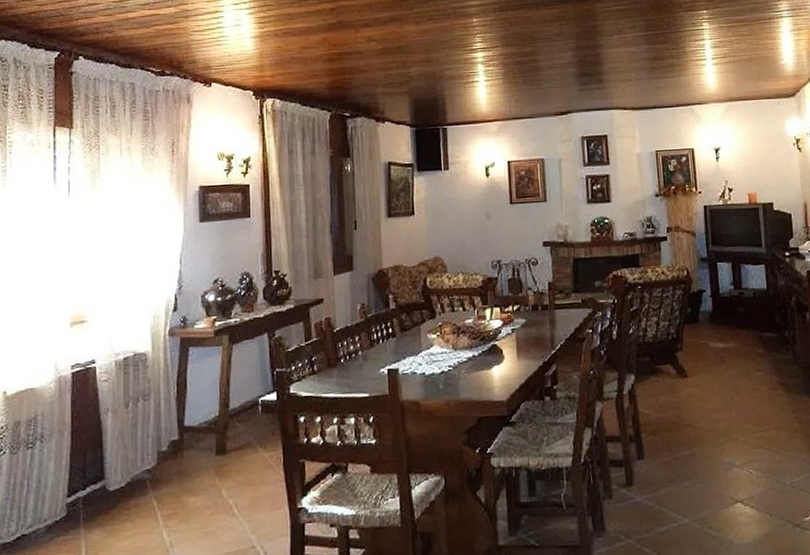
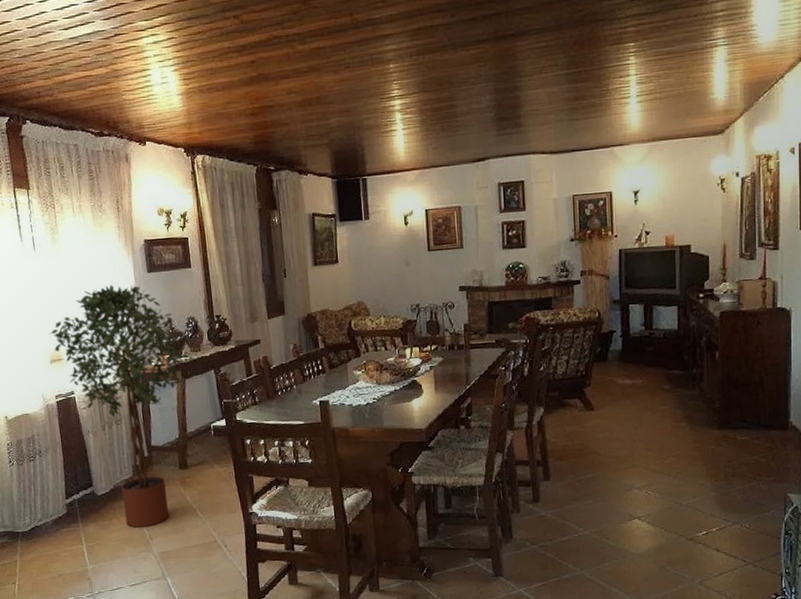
potted tree: none [73,235,239,533] -> present [49,285,189,528]

